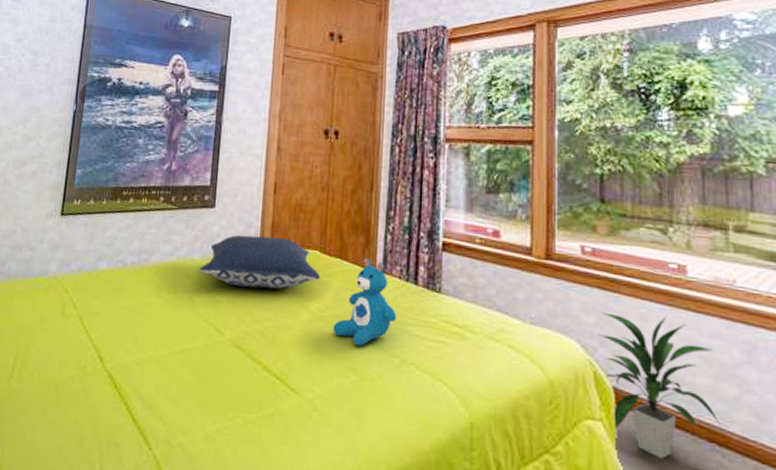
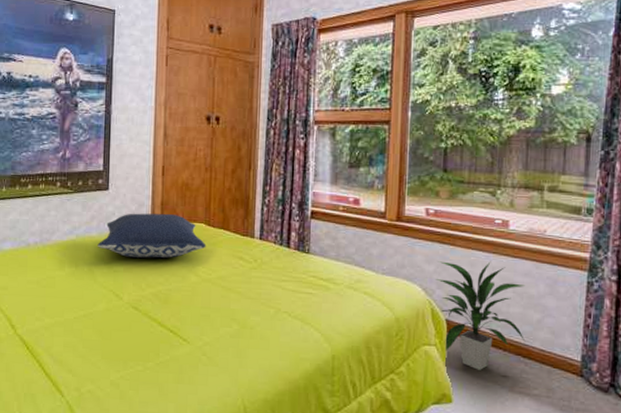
teddy bear: present [332,257,397,347] -> none [217,227,272,301]

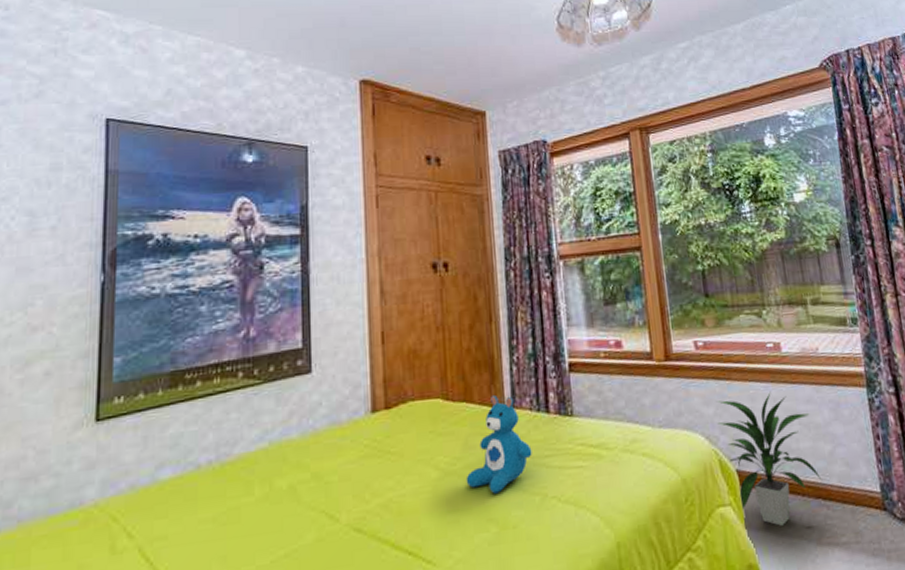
pillow: present [97,213,206,258] -> none [300,392,447,460]
teddy bear: none [217,227,272,301] -> present [466,394,532,494]

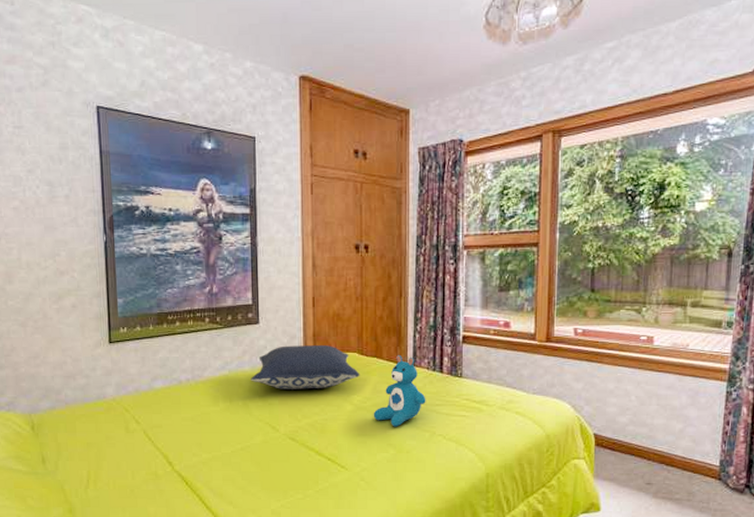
pillow: none [300,392,447,460] -> present [251,345,360,389]
indoor plant: present [716,392,823,526] -> none [584,376,669,479]

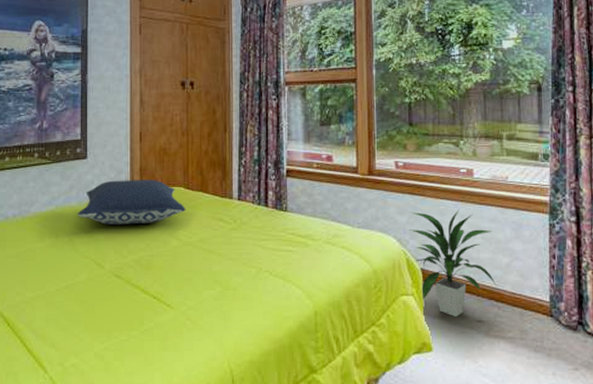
teddy bear: present [373,354,426,427] -> none [199,188,252,263]
indoor plant: none [584,376,669,479] -> present [409,209,497,317]

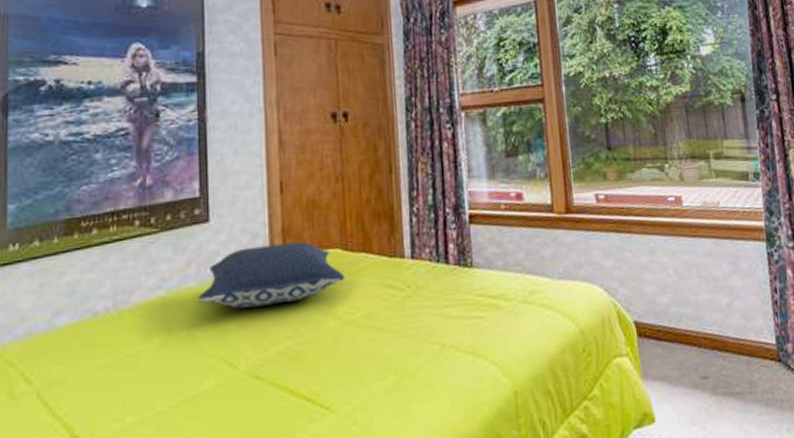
indoor plant: present [409,209,497,317] -> none [616,245,719,376]

